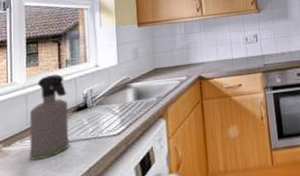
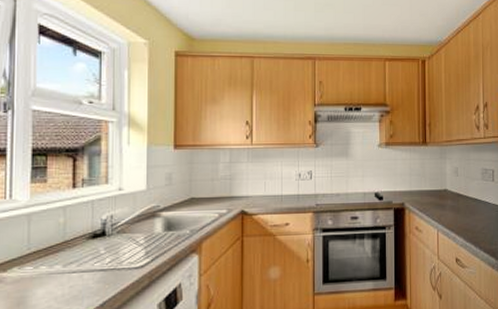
spray bottle: present [29,74,69,161] -> none [30,193,81,290]

